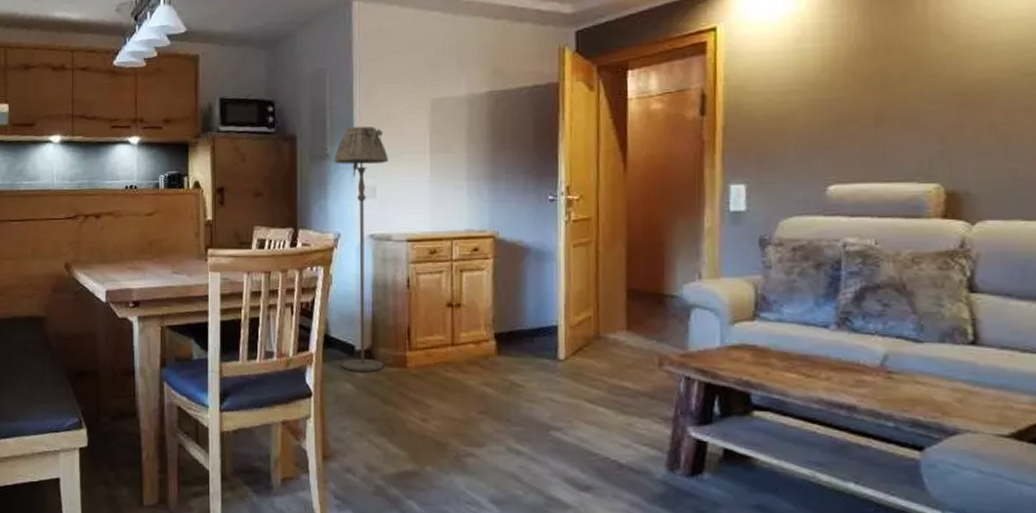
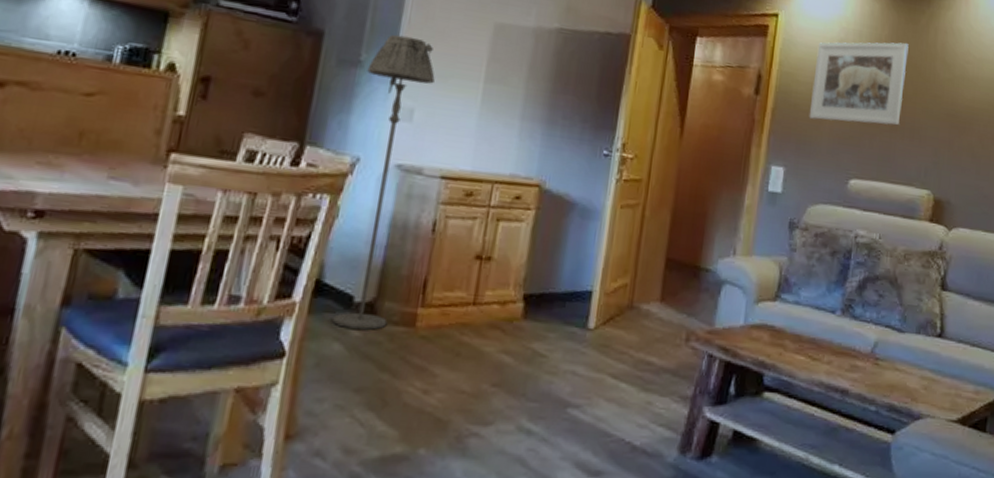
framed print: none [767,24,889,129] -> present [809,42,909,126]

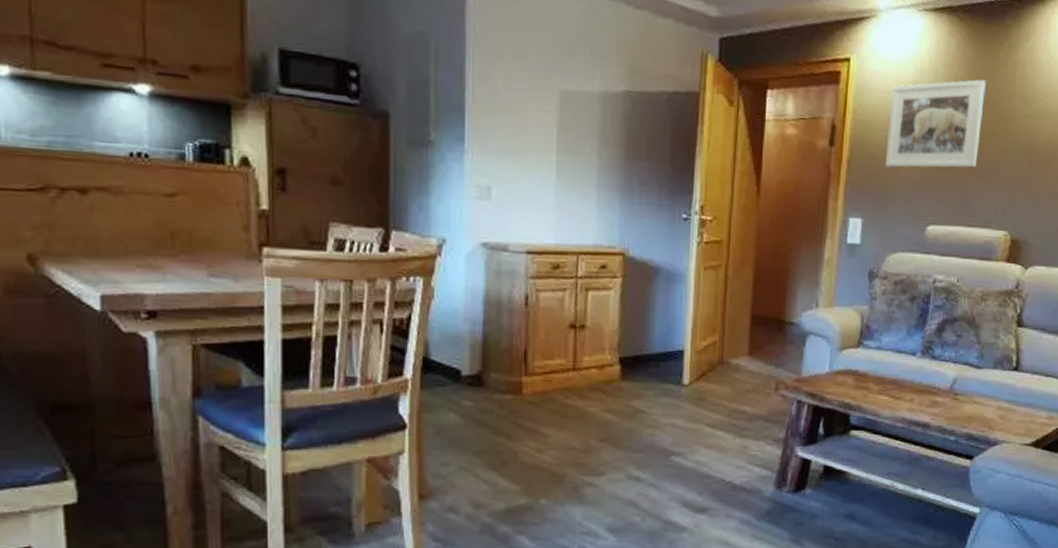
floor lamp: present [332,34,435,330] -> none [439,110,507,399]

